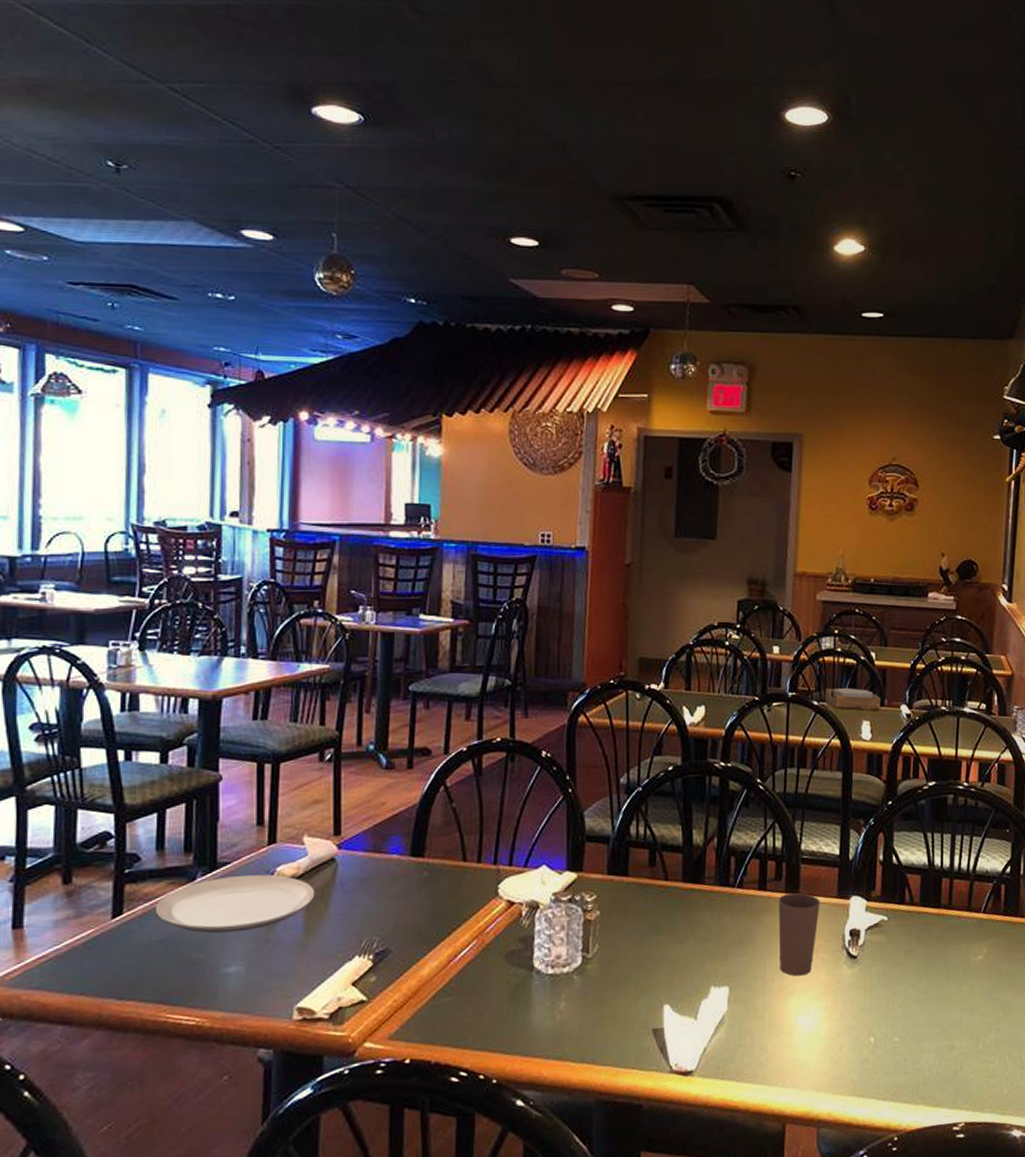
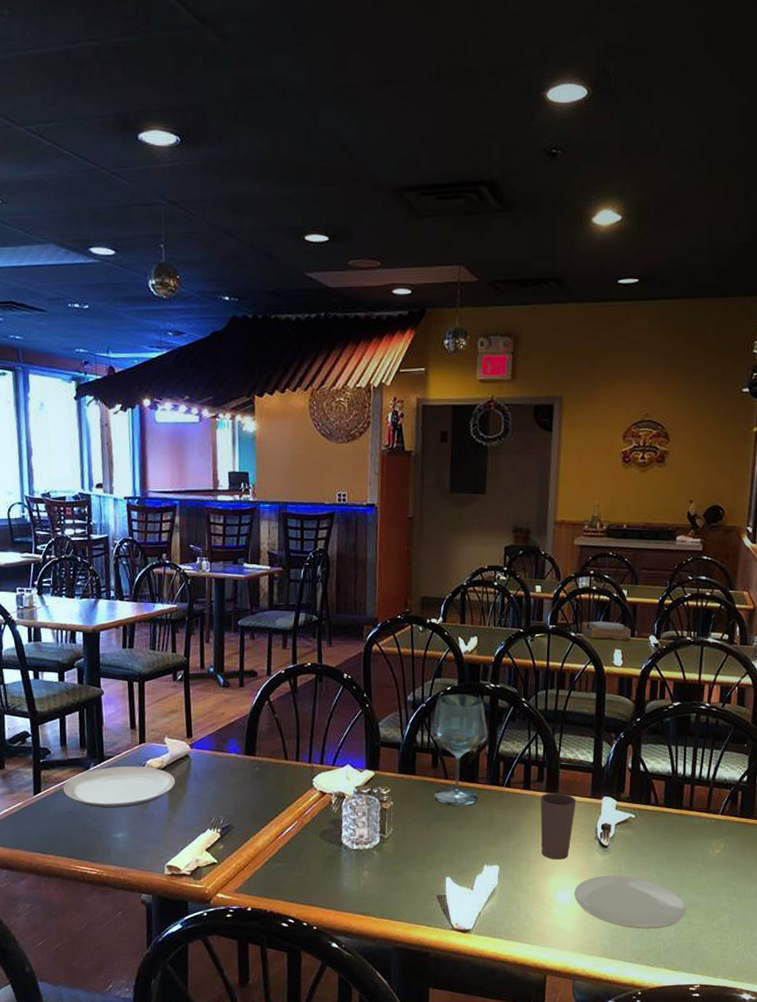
wine glass: none [646,774,717,914] -> present [430,694,488,806]
plate: none [819,992,947,1058] -> present [575,875,686,930]

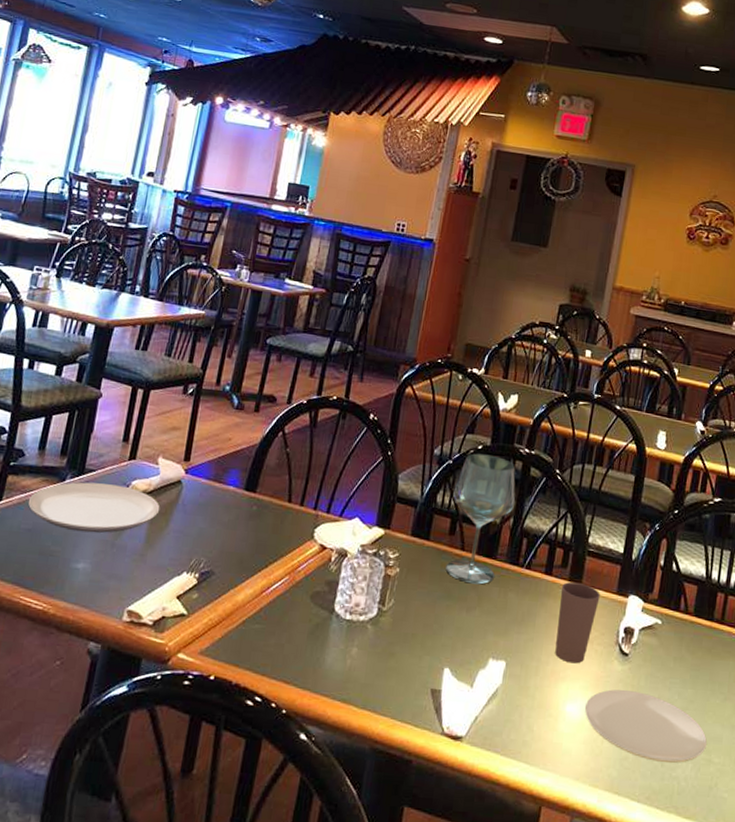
napkin holder: present [581,621,632,642] -> none [626,396,679,424]

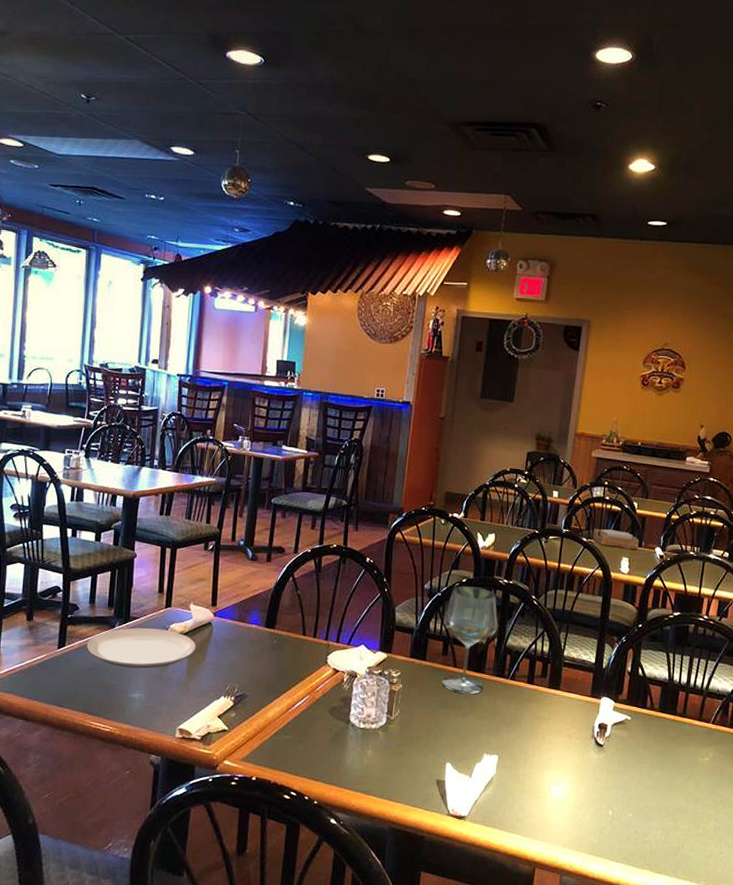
cup: present [555,581,600,664] -> none [539,688,576,755]
plate: present [585,689,707,763] -> none [568,773,674,831]
napkin holder: none [626,396,679,424] -> present [592,529,640,551]

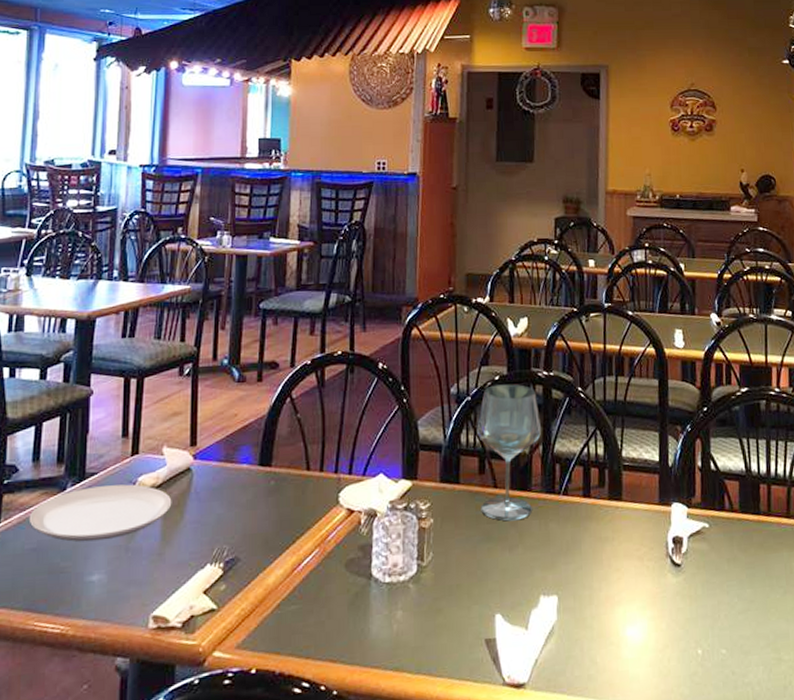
napkin holder: present [592,529,640,551] -> none [638,298,692,321]

